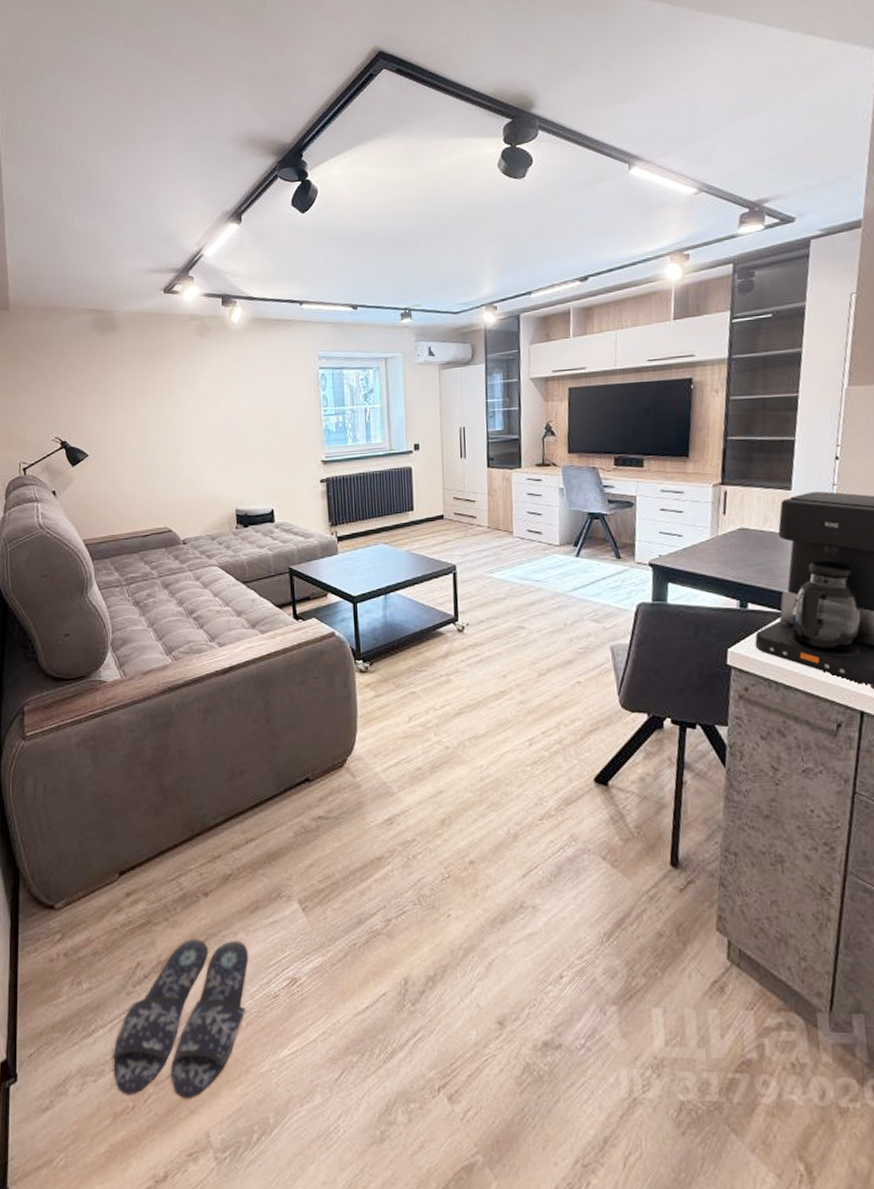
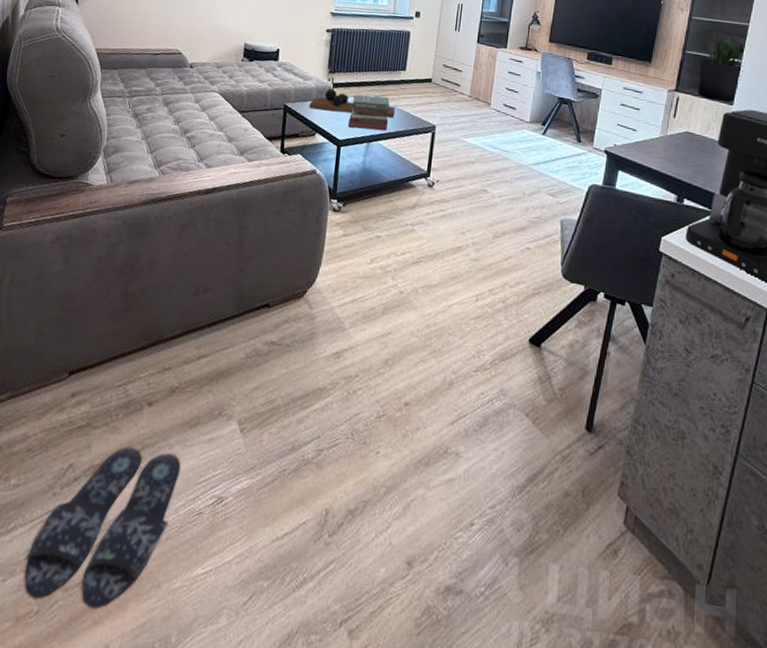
decorative tray: none [316,542,409,568] -> present [309,88,395,118]
books: none [360,543,403,581] -> present [347,94,390,130]
planter: none [747,407,798,487] -> present [698,30,745,102]

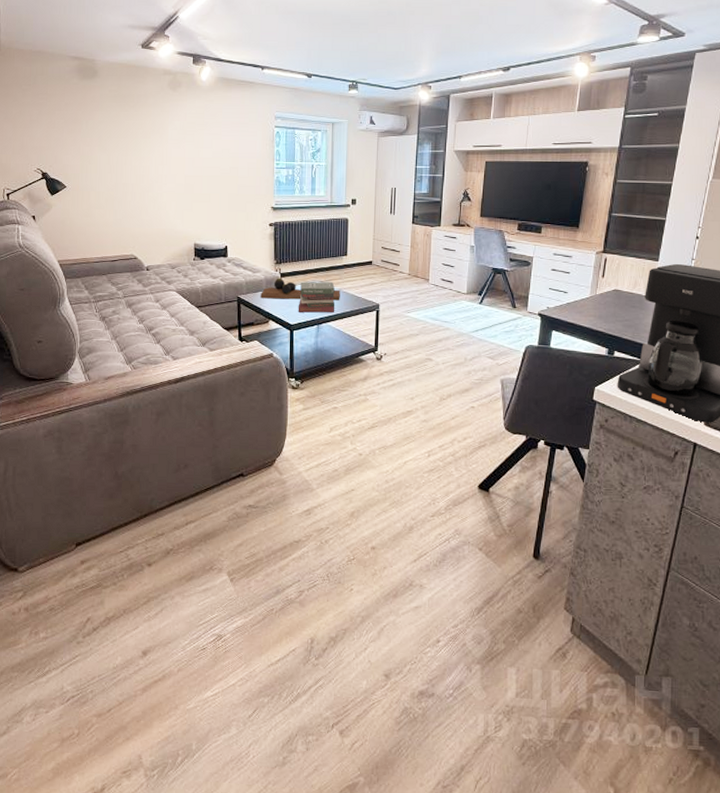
slippers: present [24,446,181,608] -> none [63,600,183,728]
planter: present [698,30,745,102] -> none [625,191,669,258]

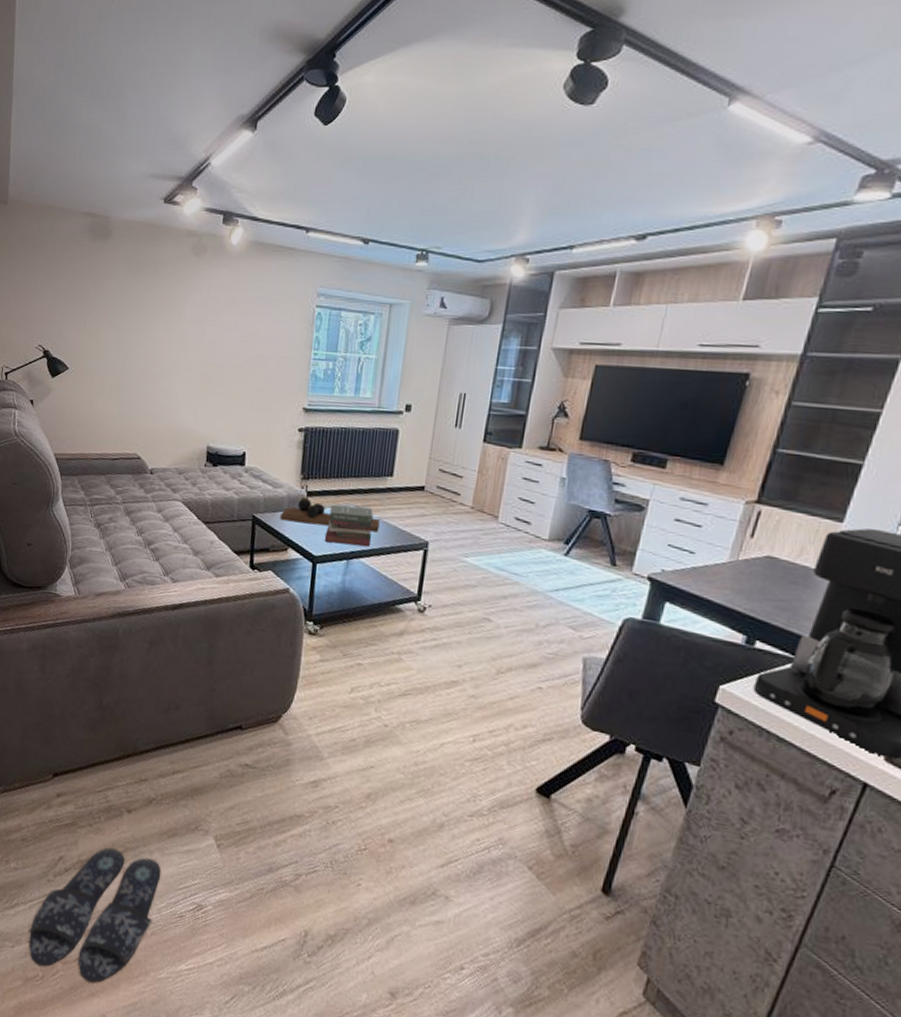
slippers: none [63,600,183,728] -> present [29,847,161,983]

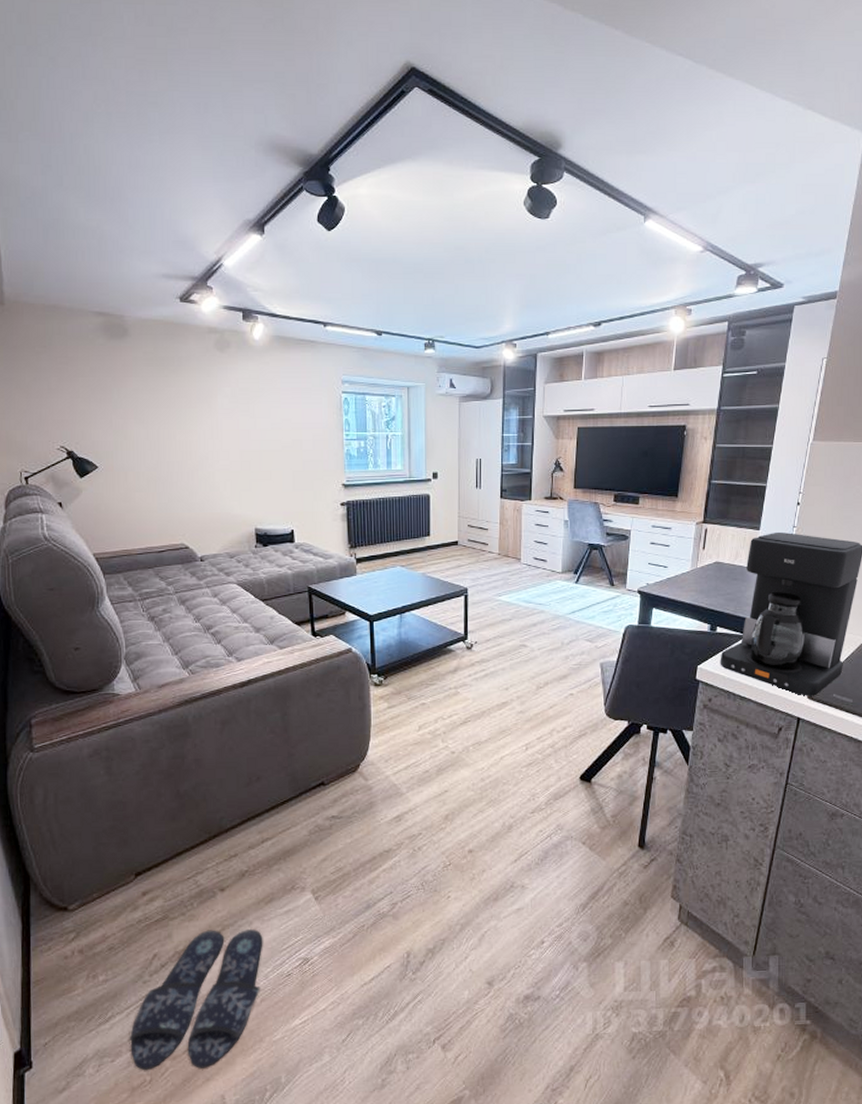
decorative tray: present [280,496,380,533] -> none [335,563,424,588]
books: present [324,504,373,546] -> none [377,566,418,601]

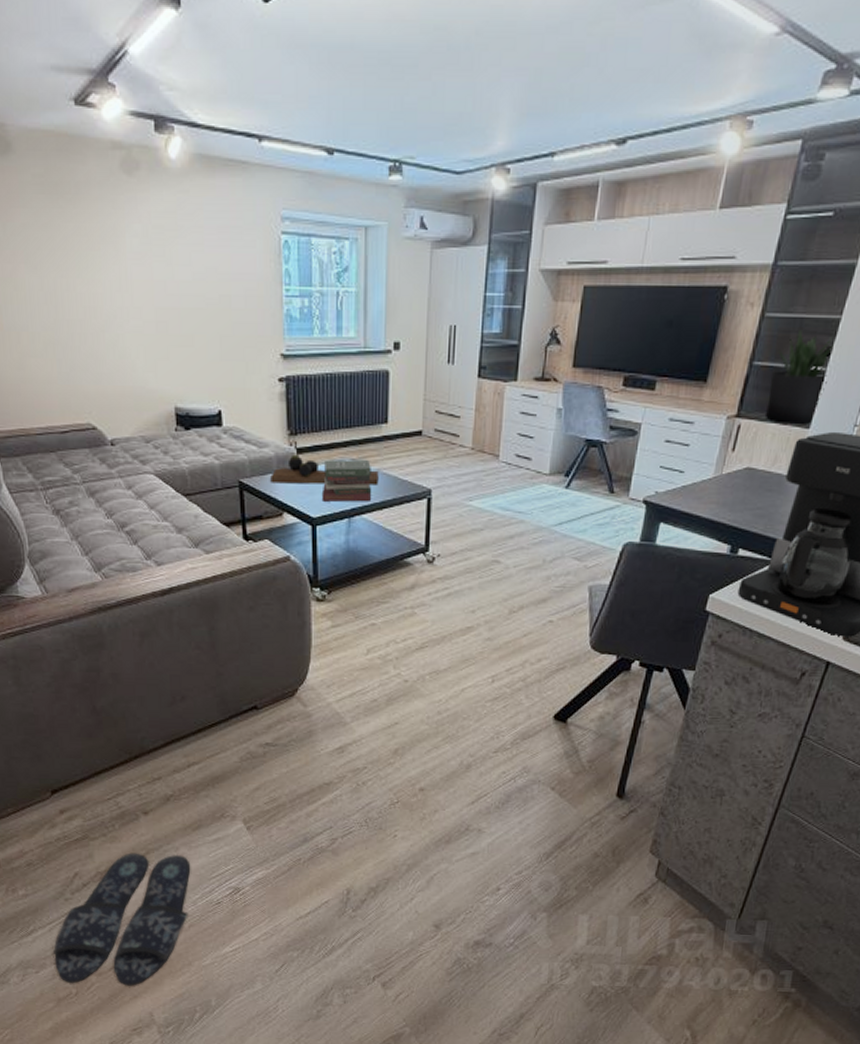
decorative tray: none [335,563,424,588] -> present [270,454,379,485]
books: none [377,566,418,601] -> present [321,460,371,502]
planter: none [726,456,769,527] -> present [766,329,834,424]

